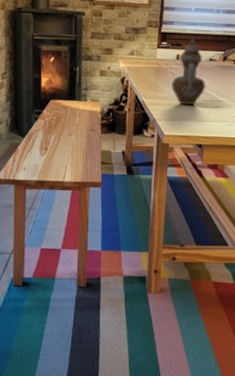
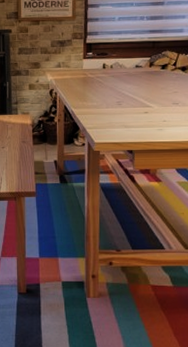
teapot: present [172,37,205,106] -> none [99,45,133,113]

